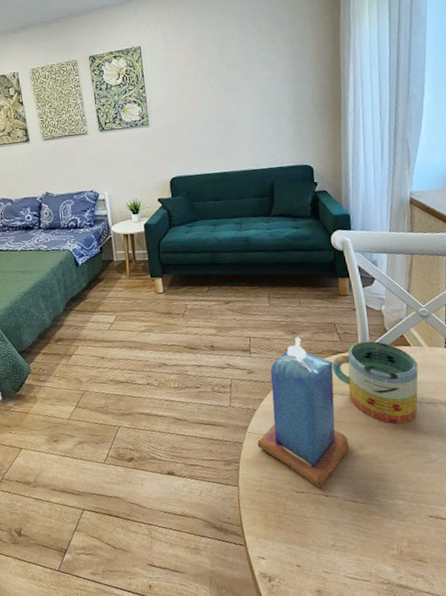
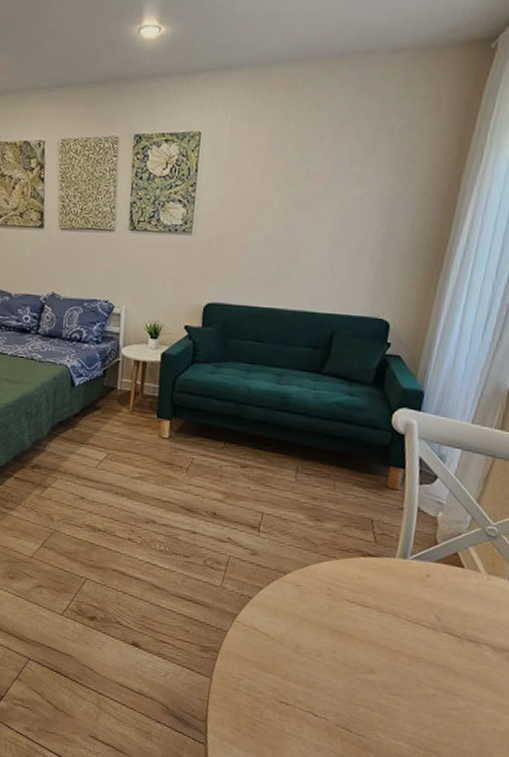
candle: present [257,337,349,489] -> none [244,525,358,706]
mug: present [331,341,419,424] -> none [356,548,468,657]

